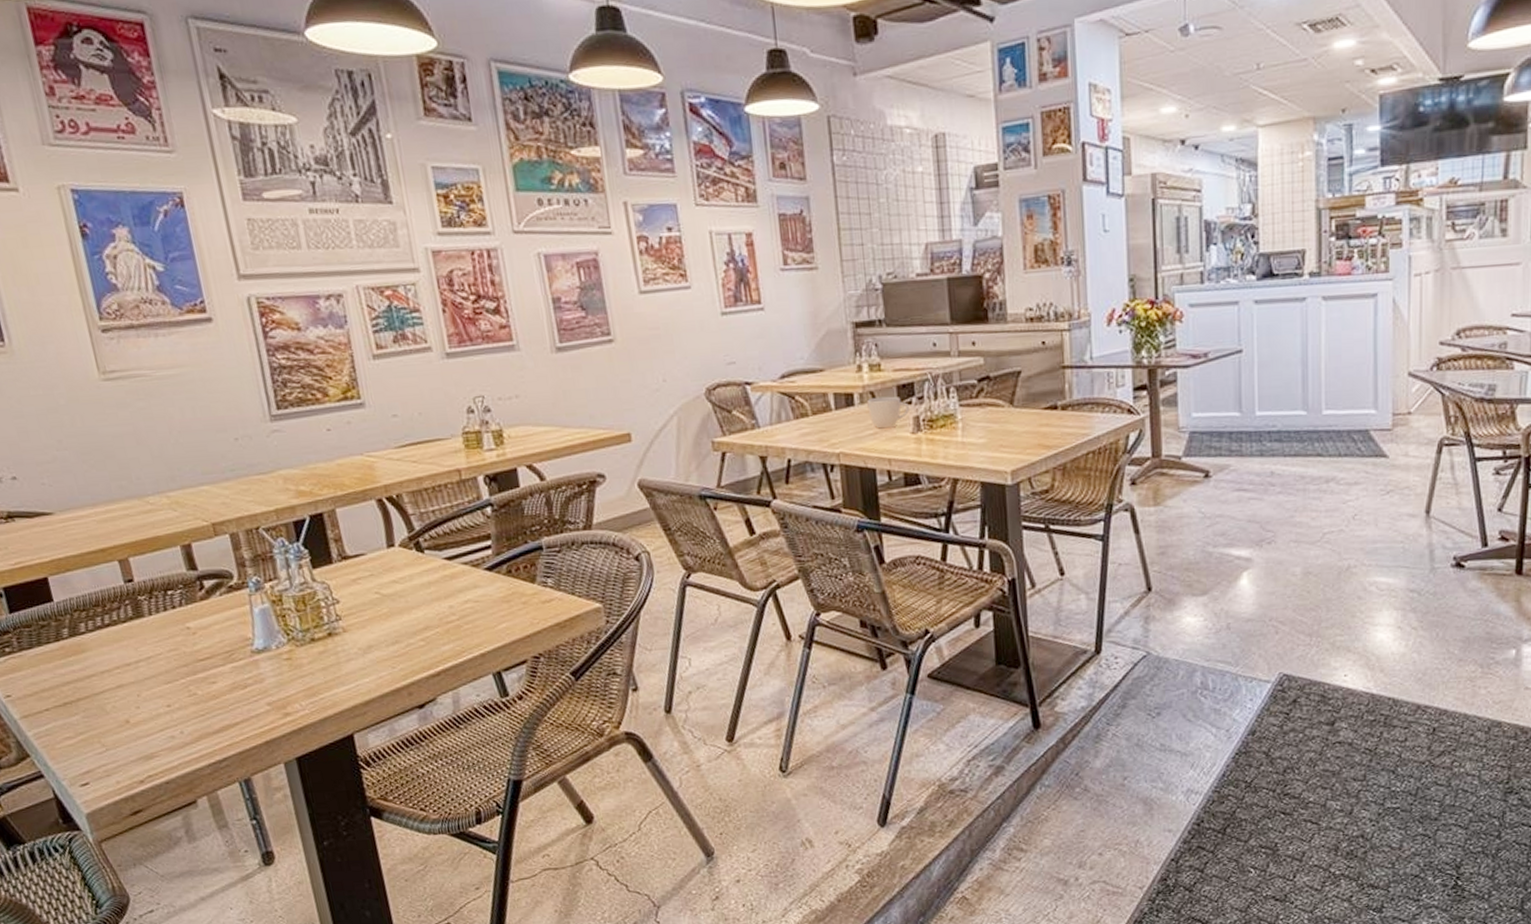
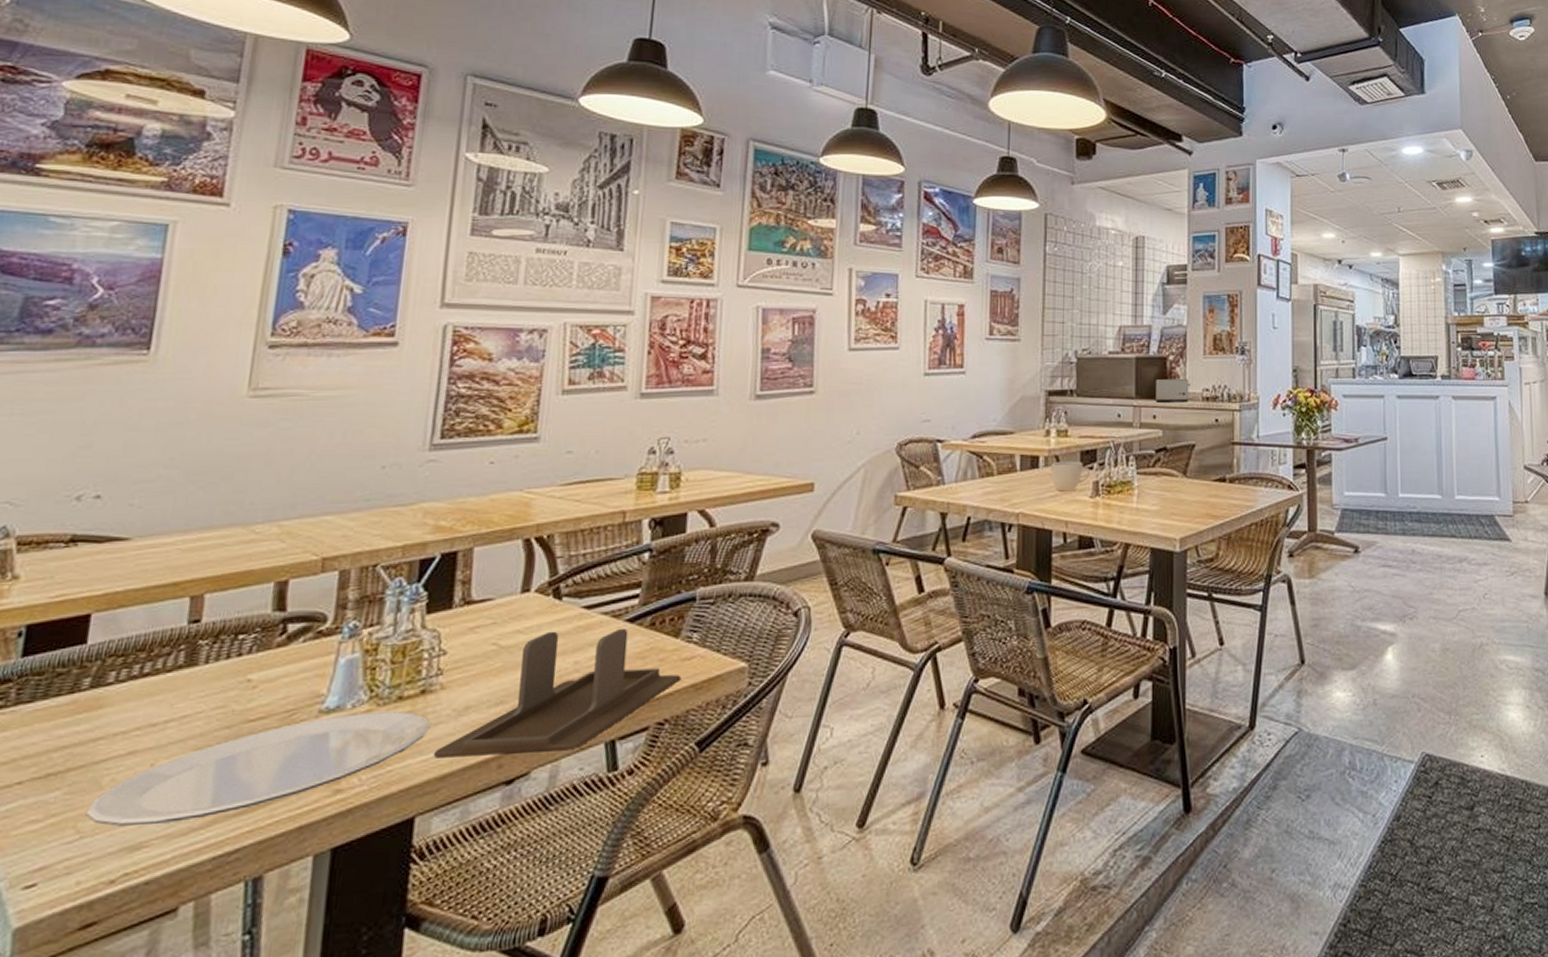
plate: none [103,650,345,741] -> present [86,711,431,826]
napkin holder: none [353,576,546,687] -> present [433,628,681,757]
toaster: none [971,298,1011,327] -> present [1155,378,1190,402]

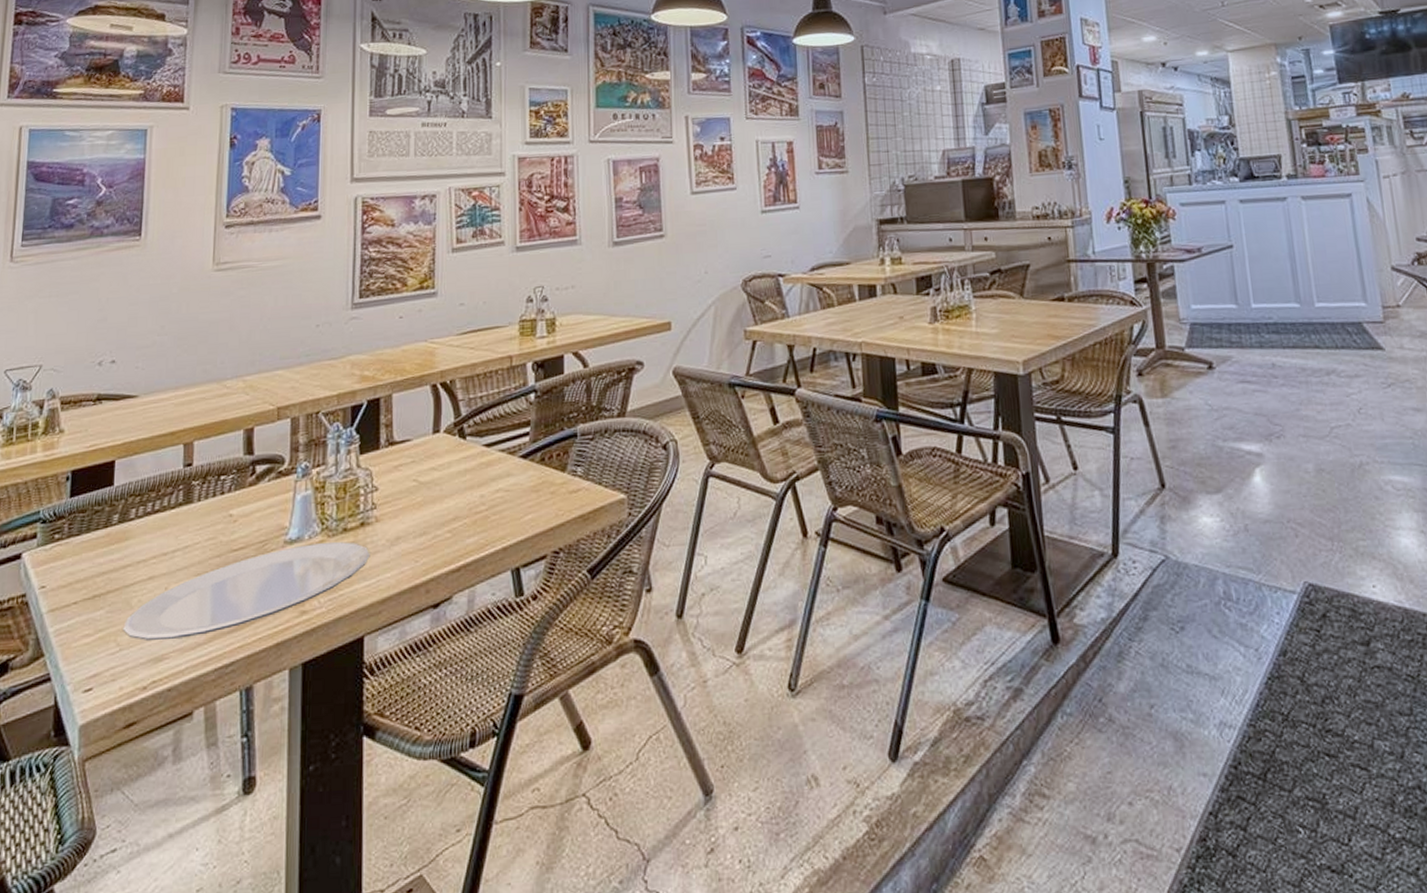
napkin holder: present [433,628,681,757] -> none [374,464,571,582]
cup: present [1051,461,1091,492] -> none [888,287,928,319]
toaster: present [1155,378,1190,402] -> none [983,197,1019,224]

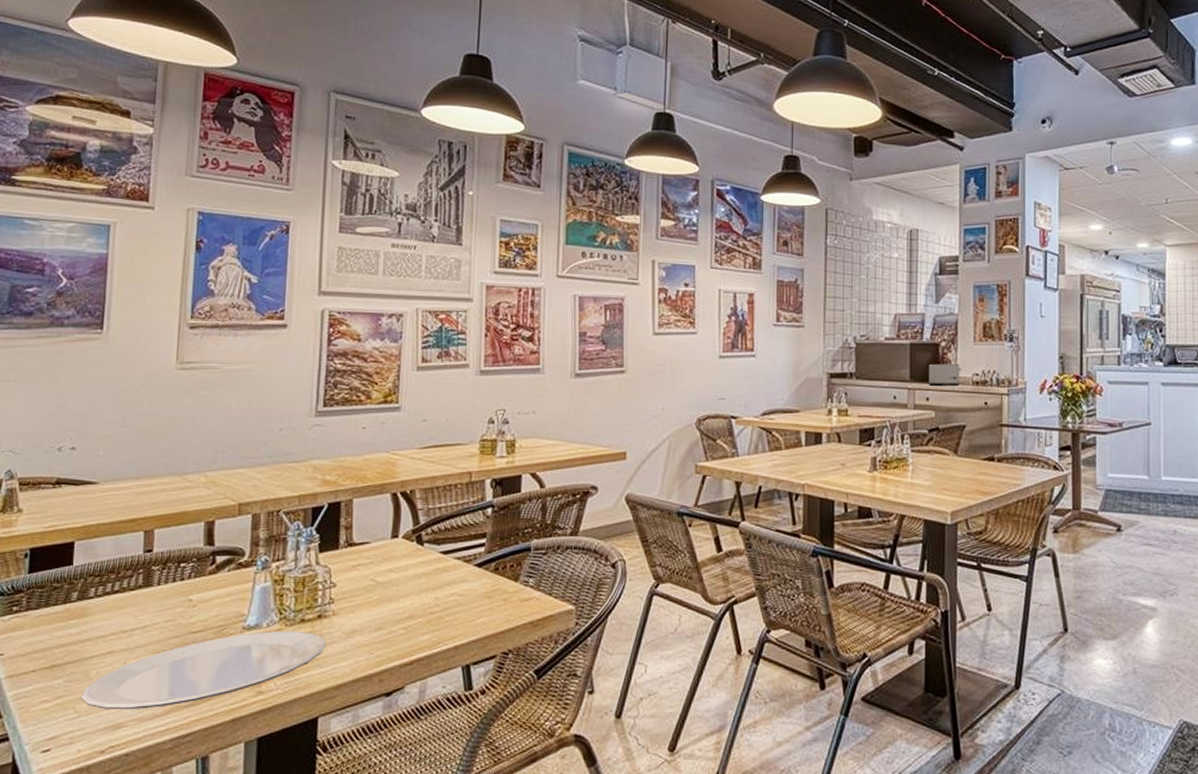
toaster: none [983,197,1019,224] -> present [928,363,961,386]

